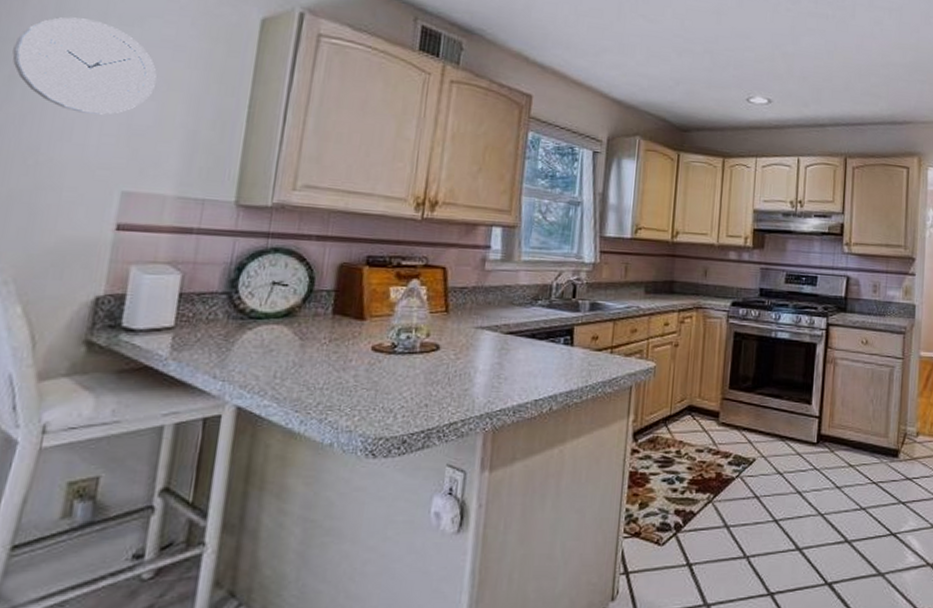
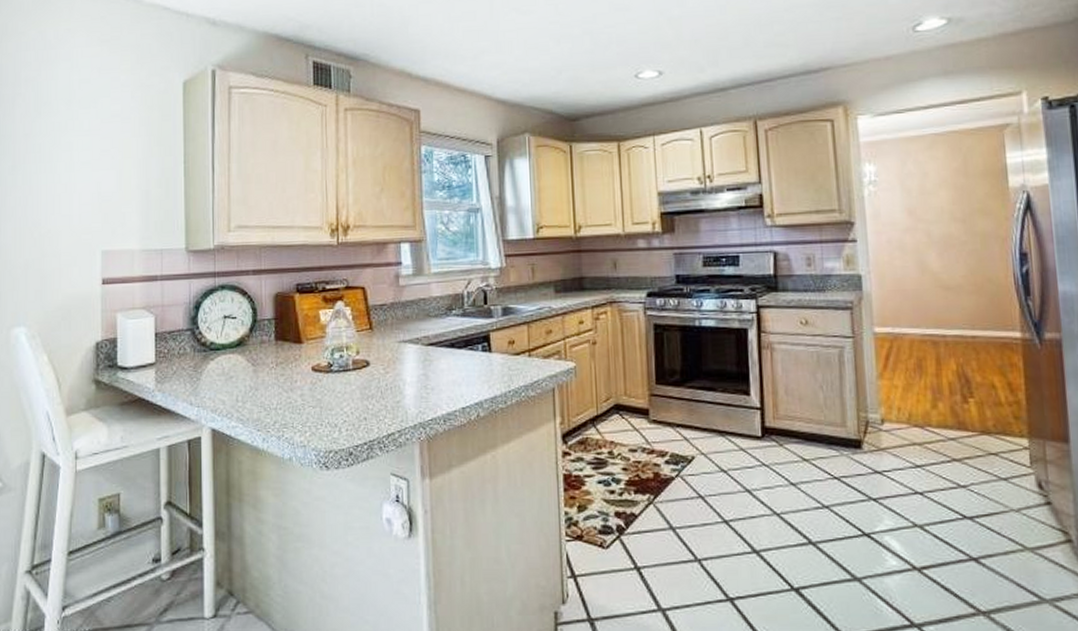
wall clock: present [12,17,157,115] -> none [12,108,112,189]

